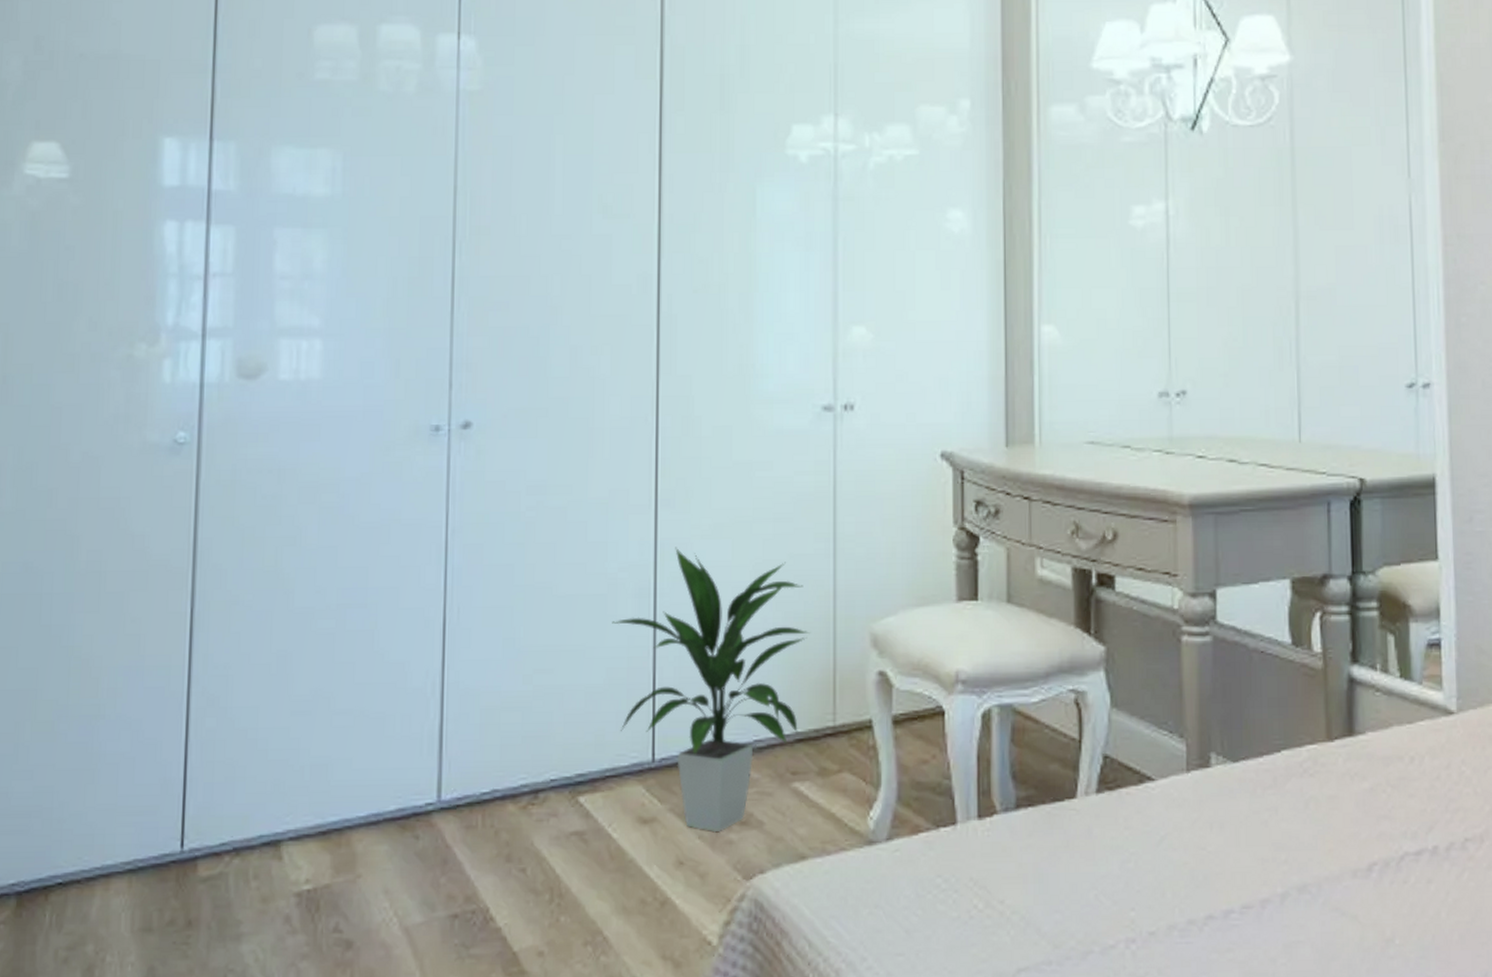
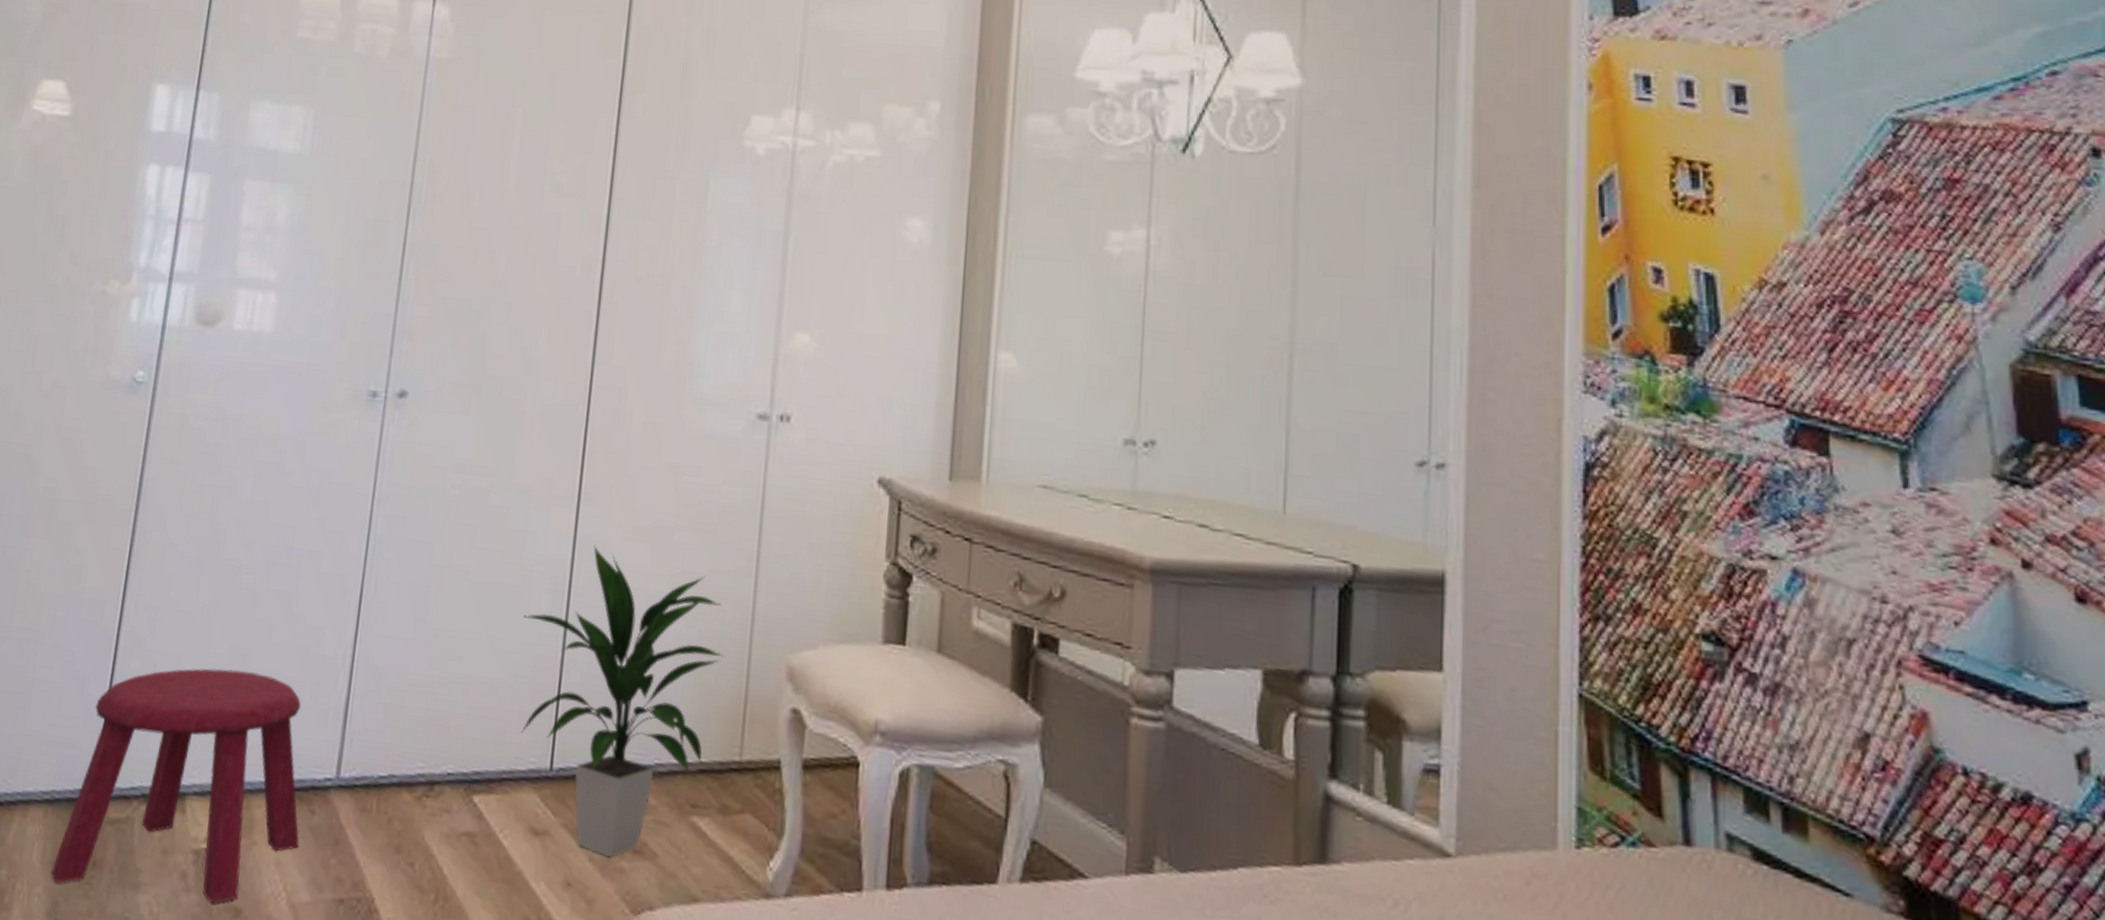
stool: none [142,713,406,949] -> present [50,668,302,904]

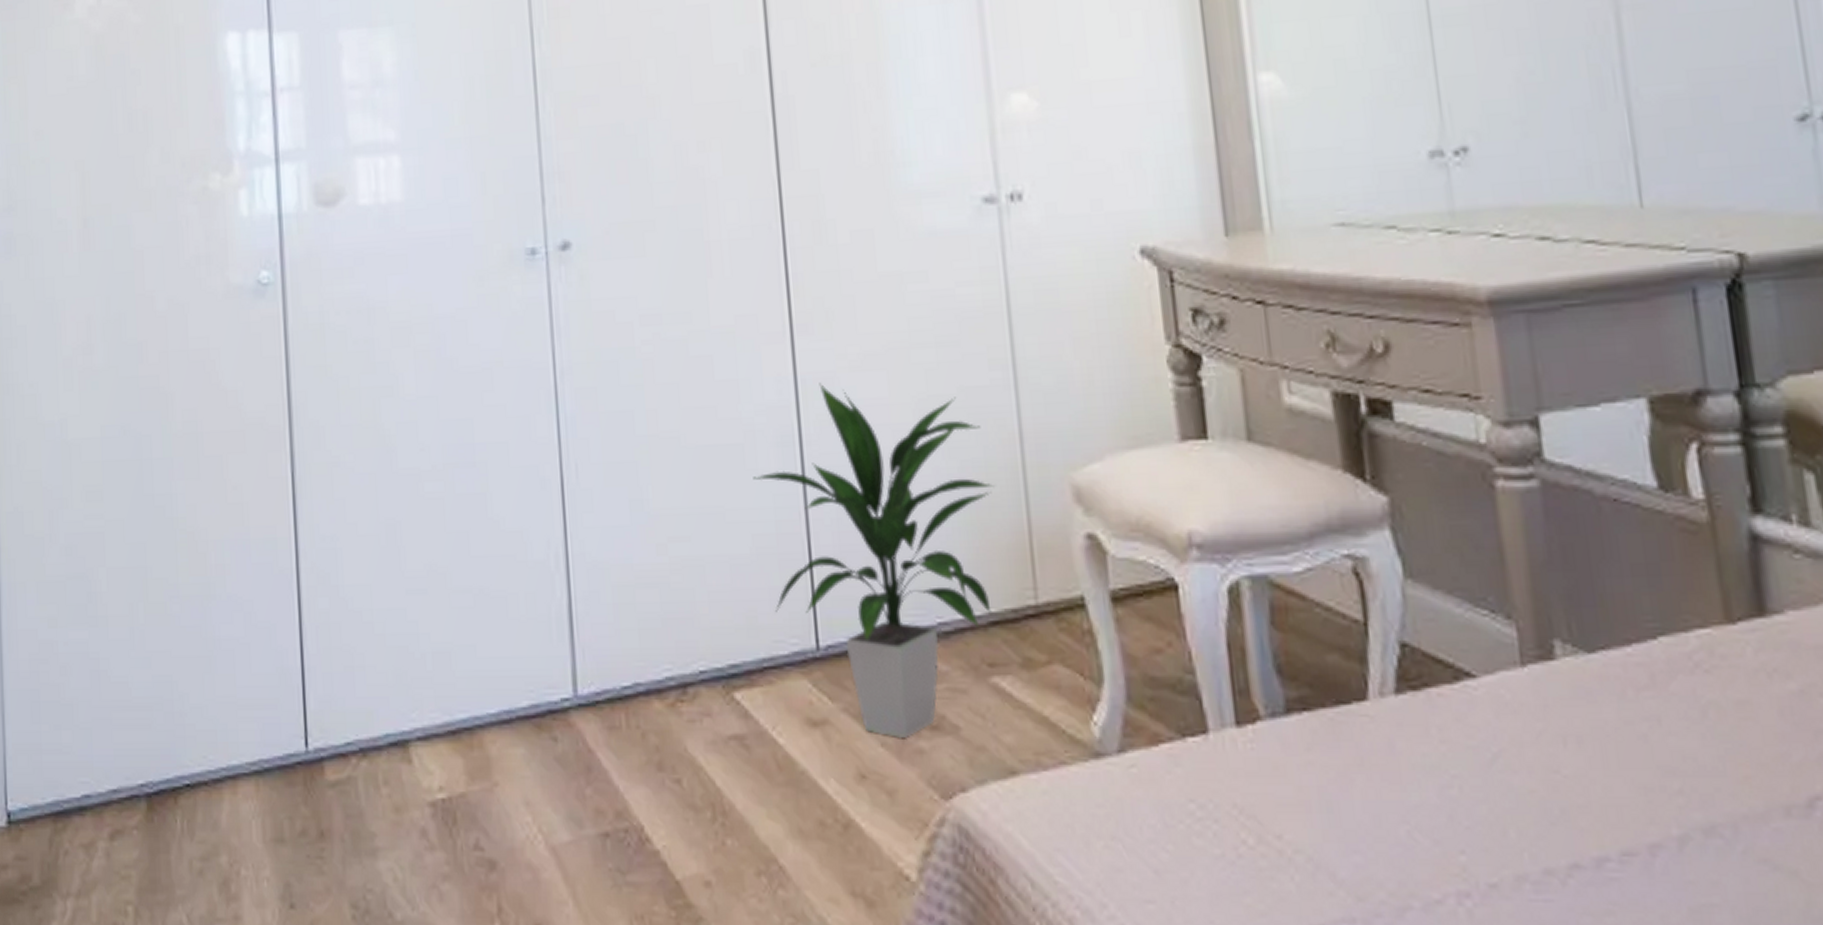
stool: present [50,668,302,904] -> none [275,591,547,862]

